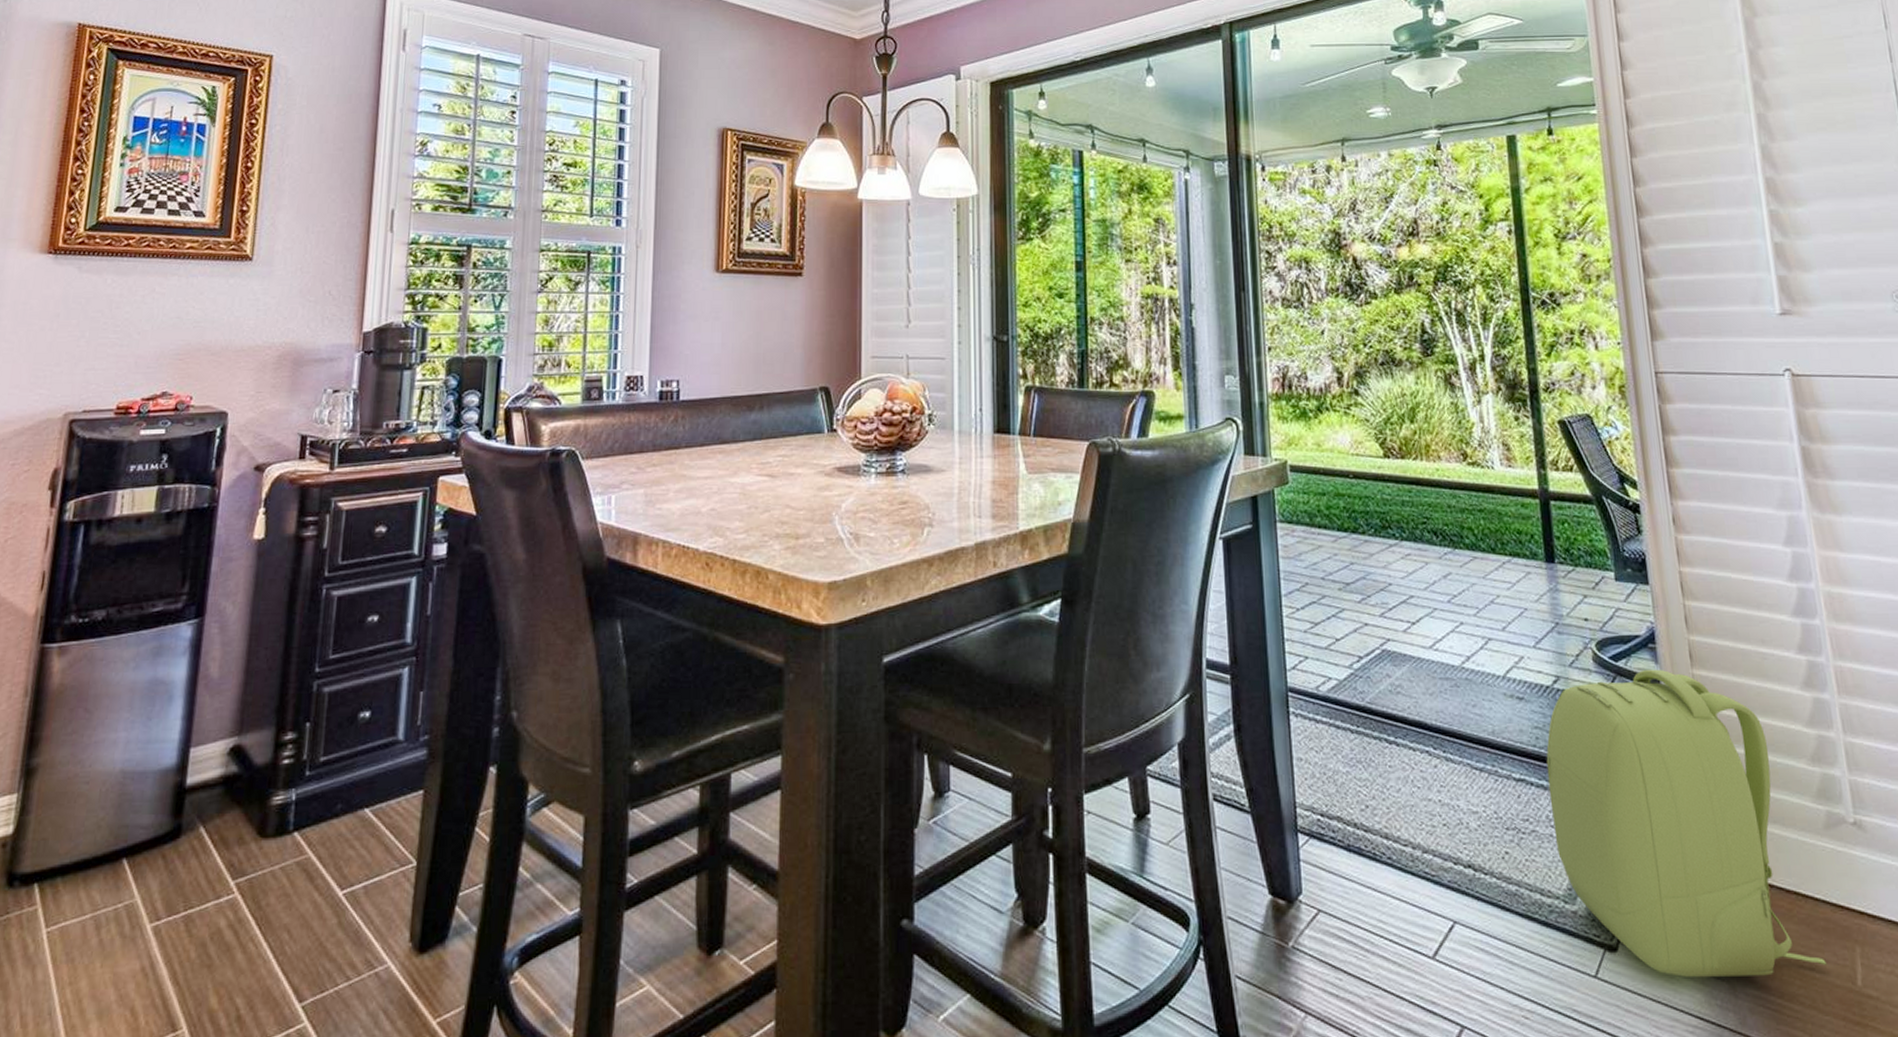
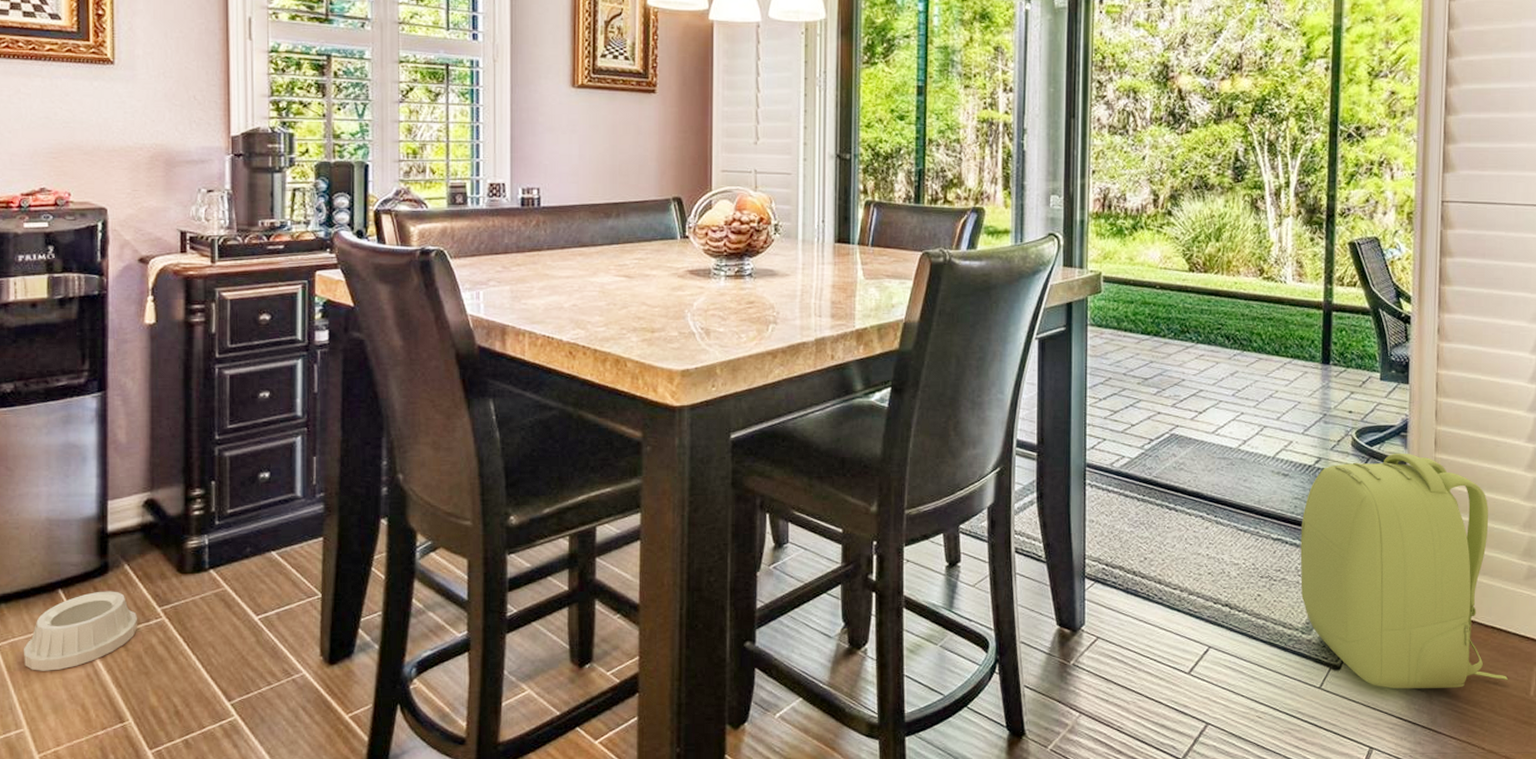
pet bowl: none [73,860,208,964] -> present [24,591,138,671]

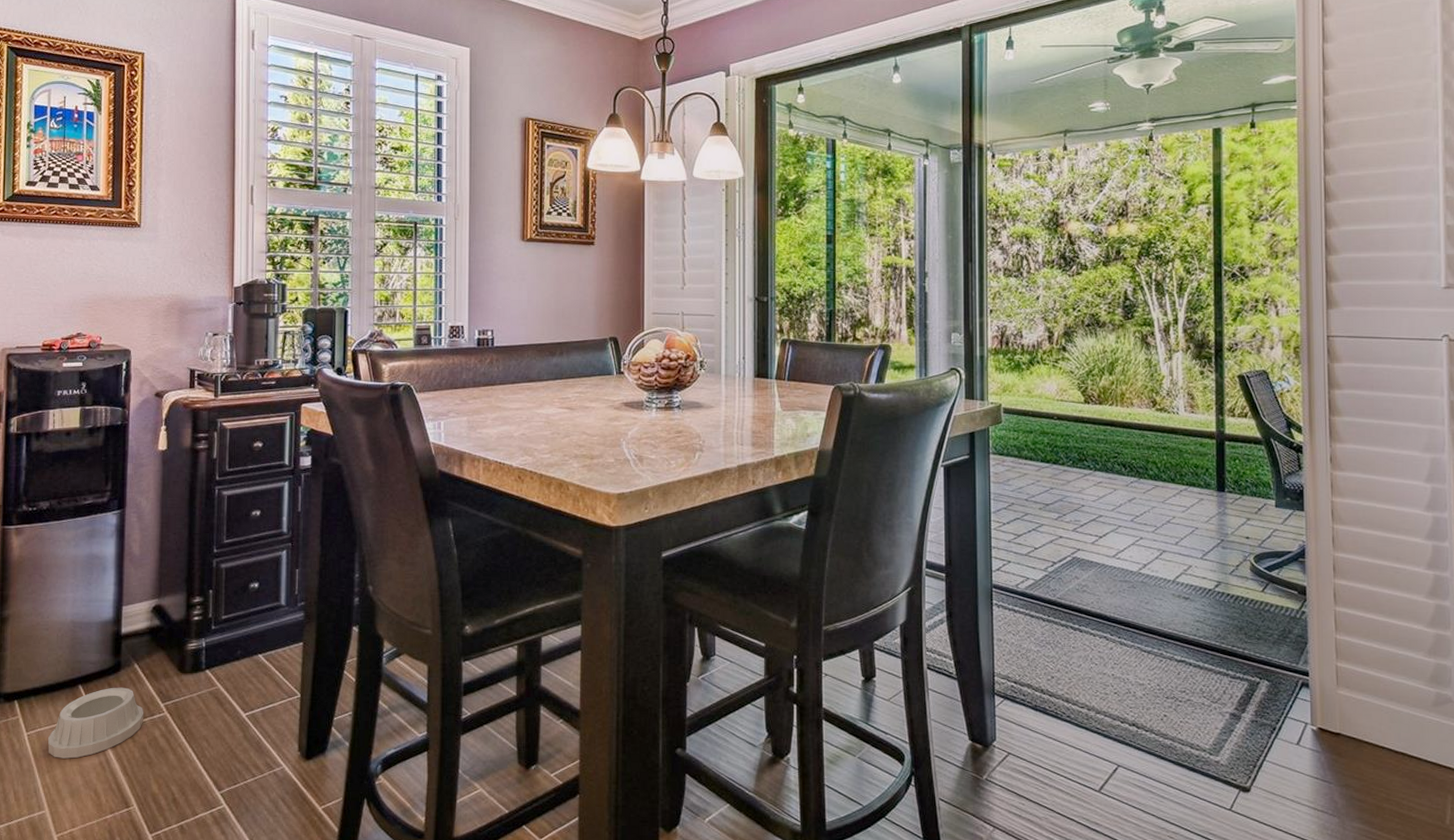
backpack: present [1300,453,1509,688] -> none [1204,578,1423,814]

